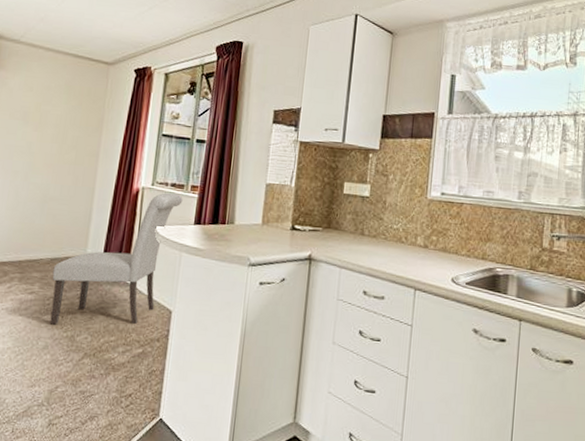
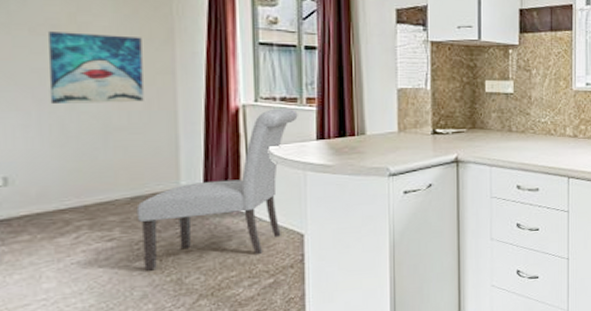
wall art: none [12,117,81,178] -> present [48,31,144,103]

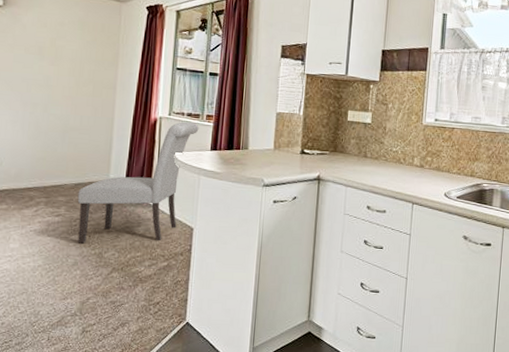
wall art: present [48,31,144,103] -> none [31,52,96,109]

